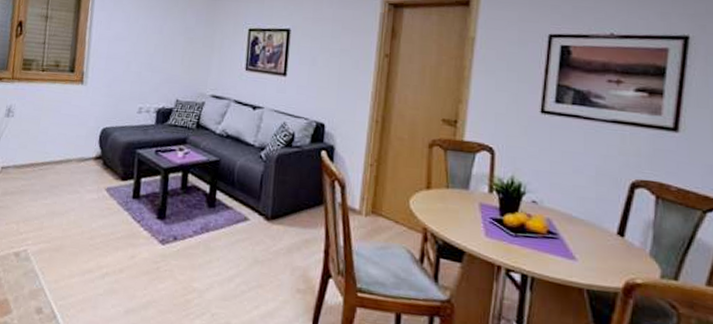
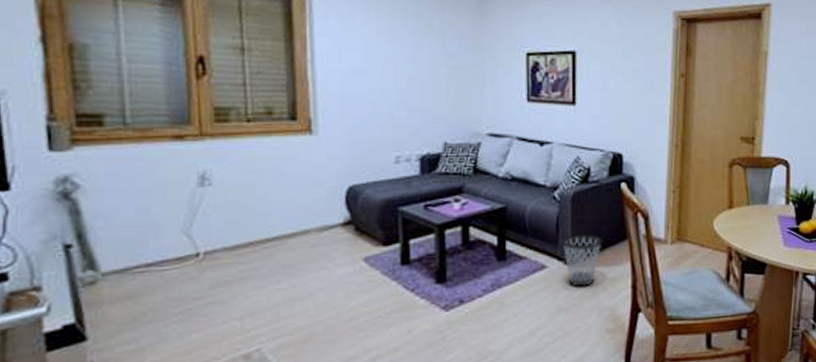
wastebasket: none [264,192,300,244] -> present [562,233,602,287]

